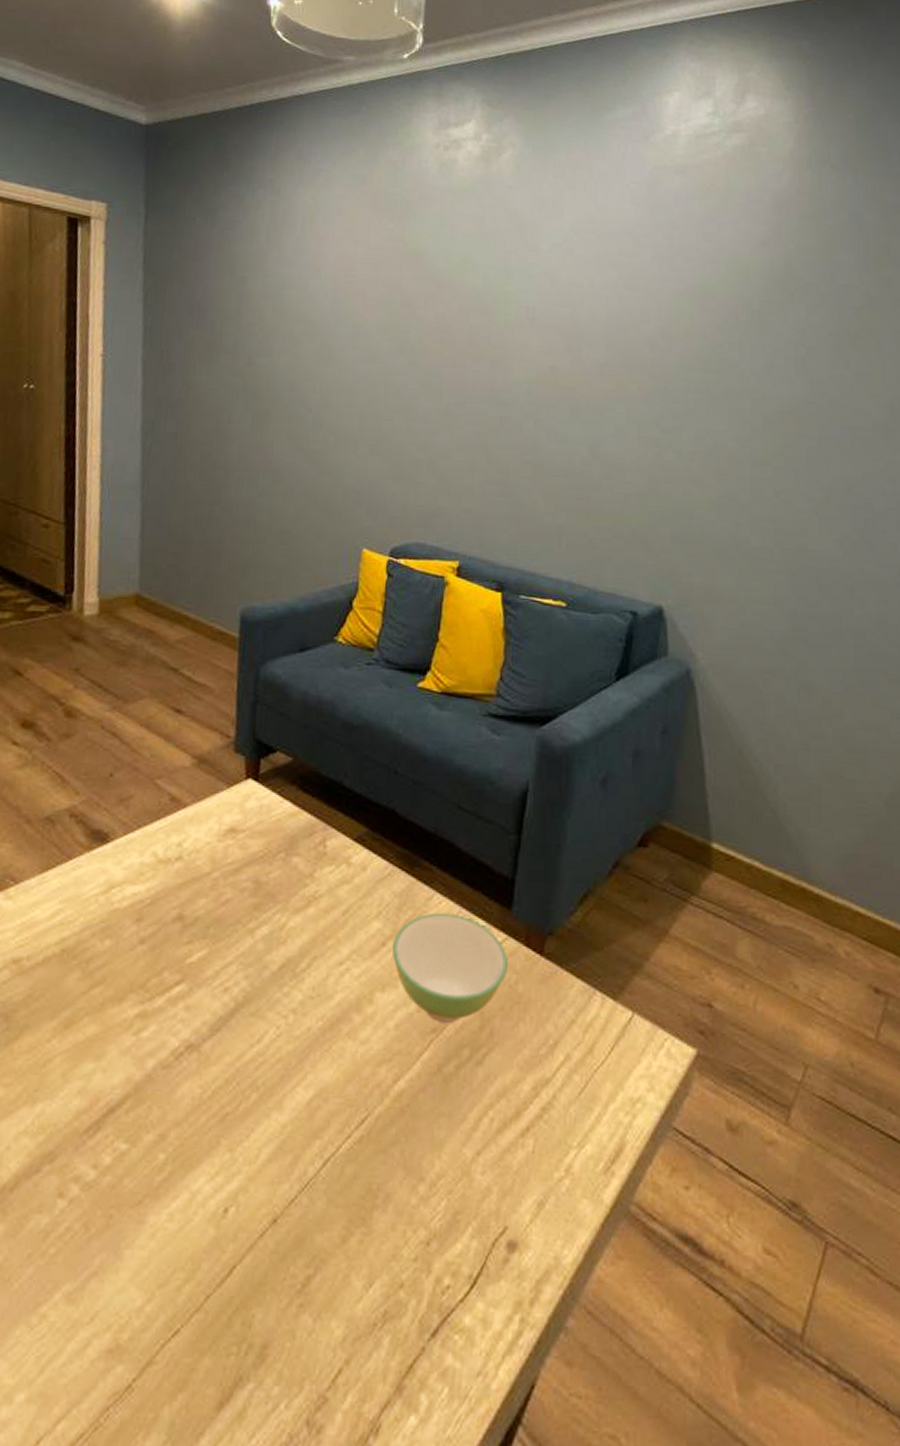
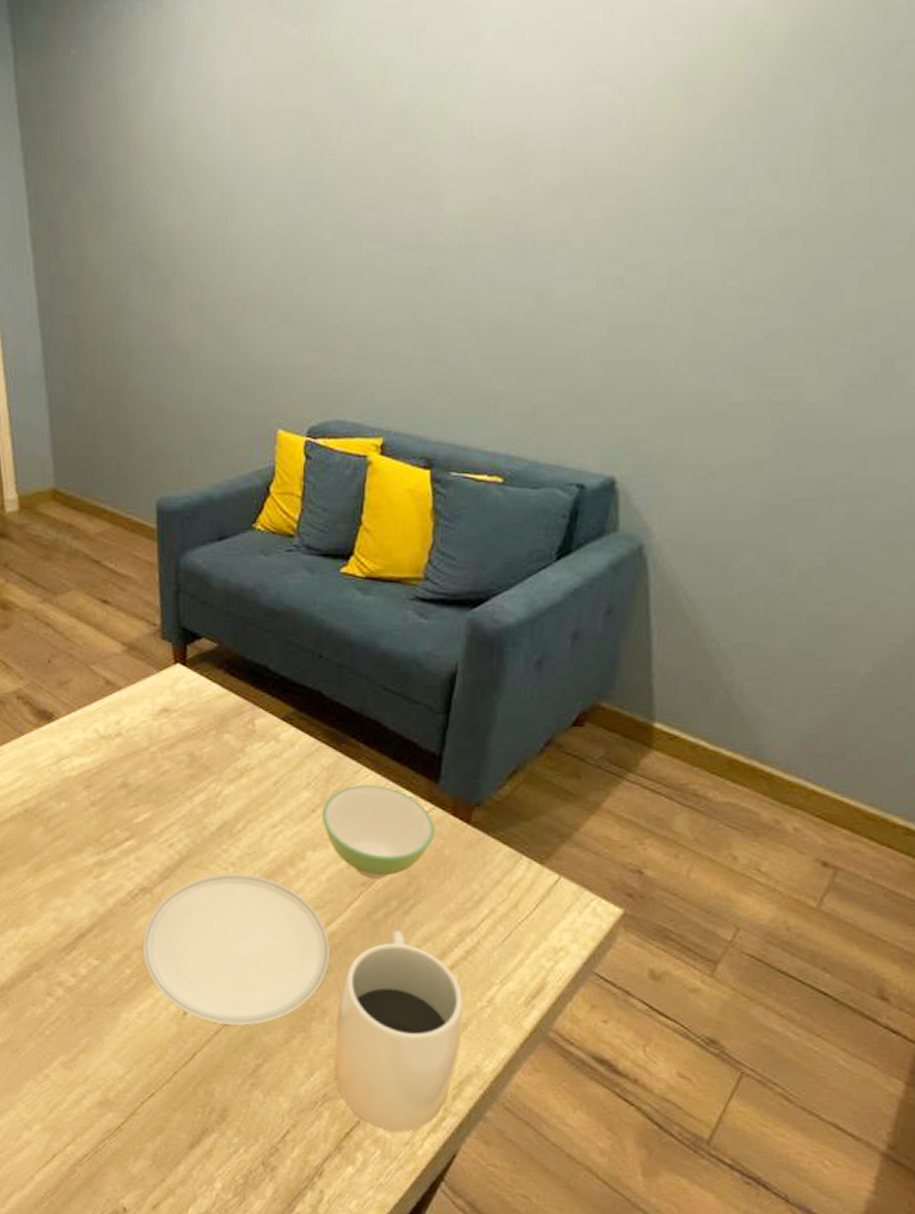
plate: none [182,1020,398,1224] -> present [142,872,331,1026]
mug: none [397,1084,540,1358] -> present [334,929,464,1132]

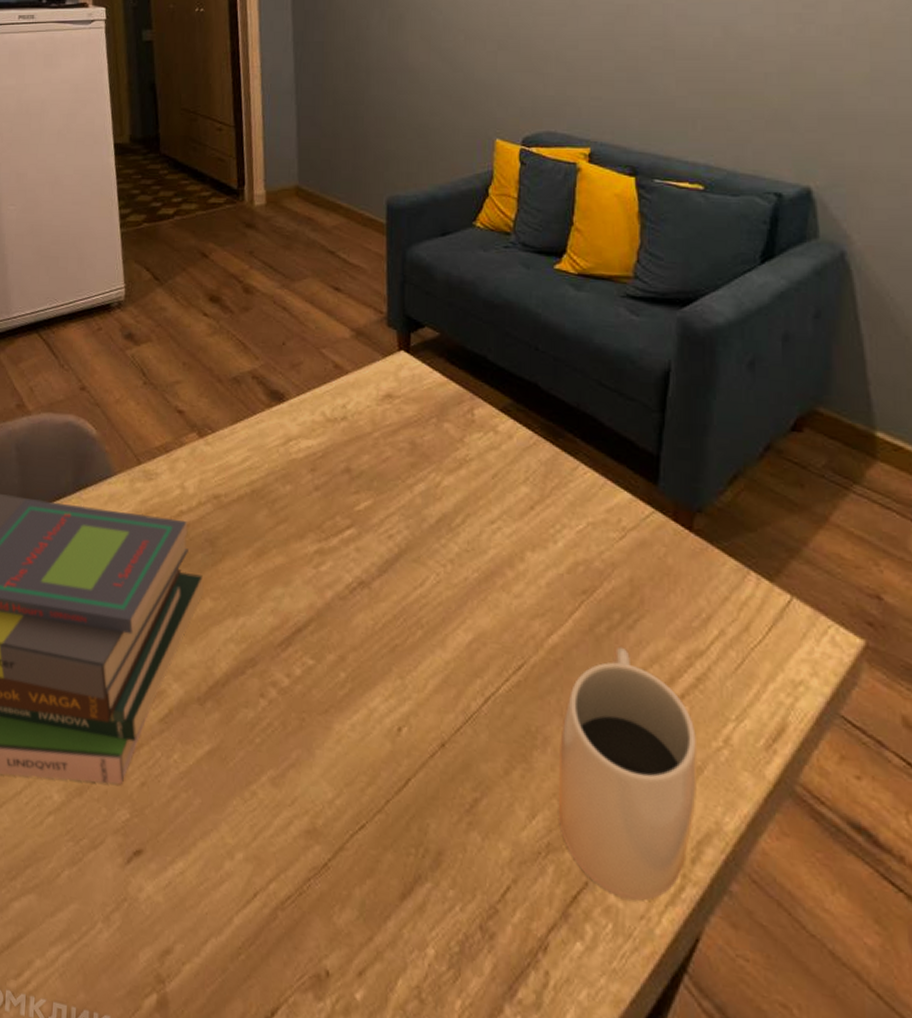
plate: present [142,872,331,1026] -> none [358,569,552,751]
bowl: present [322,784,435,879] -> none [541,482,656,588]

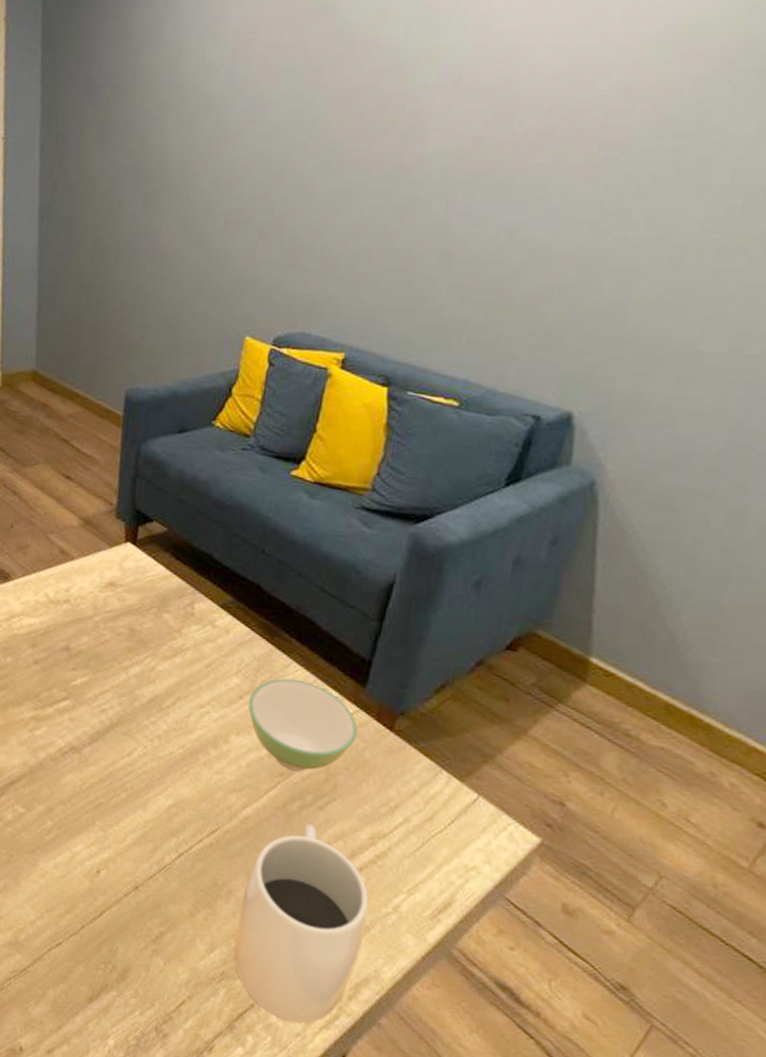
bowl: none [541,482,656,588] -> present [248,678,358,772]

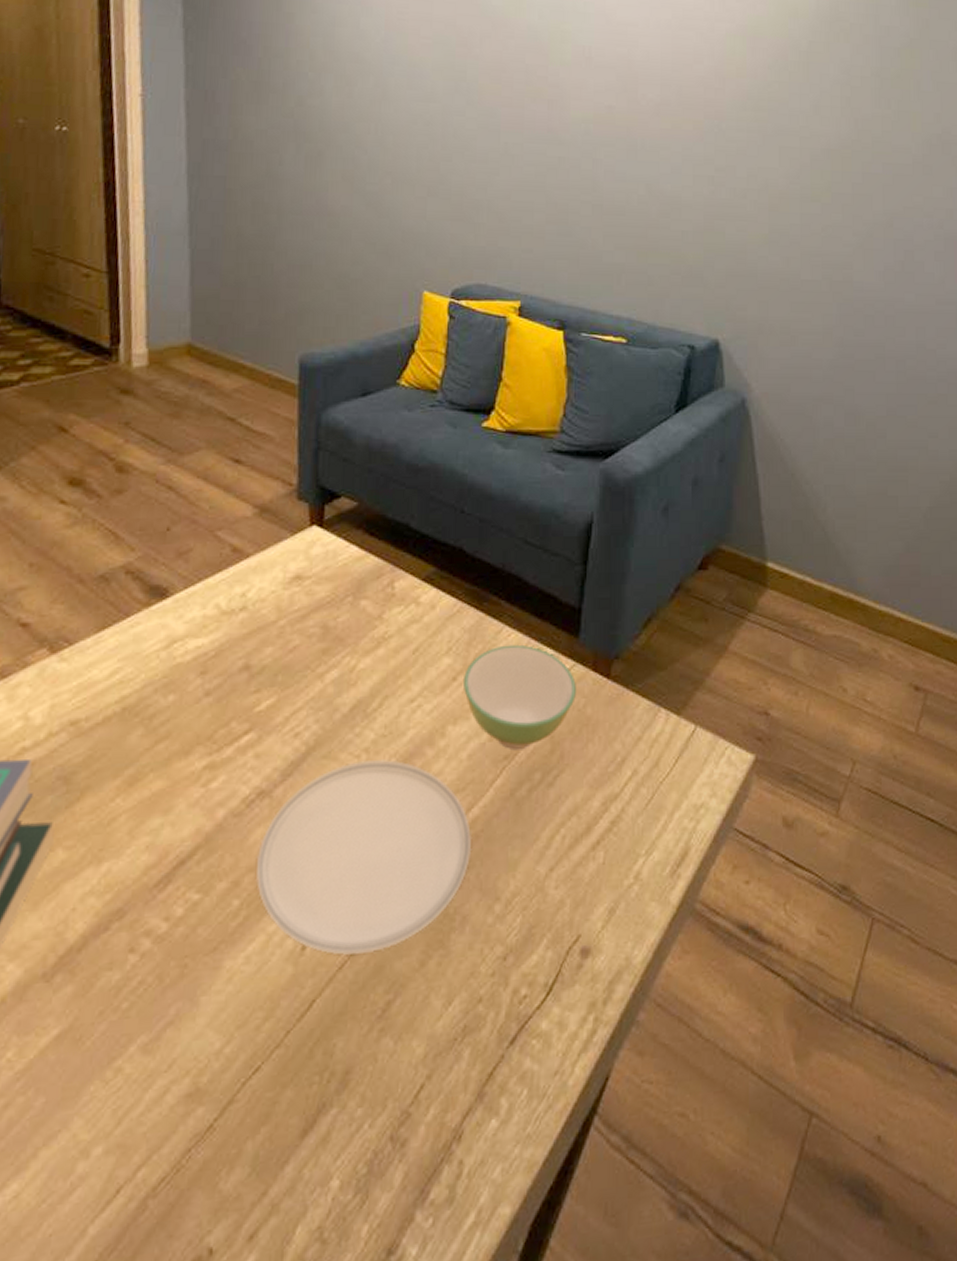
plate: none [66,743,244,894] -> present [256,759,472,956]
mug: present [234,823,369,1023] -> none [475,806,611,1061]

